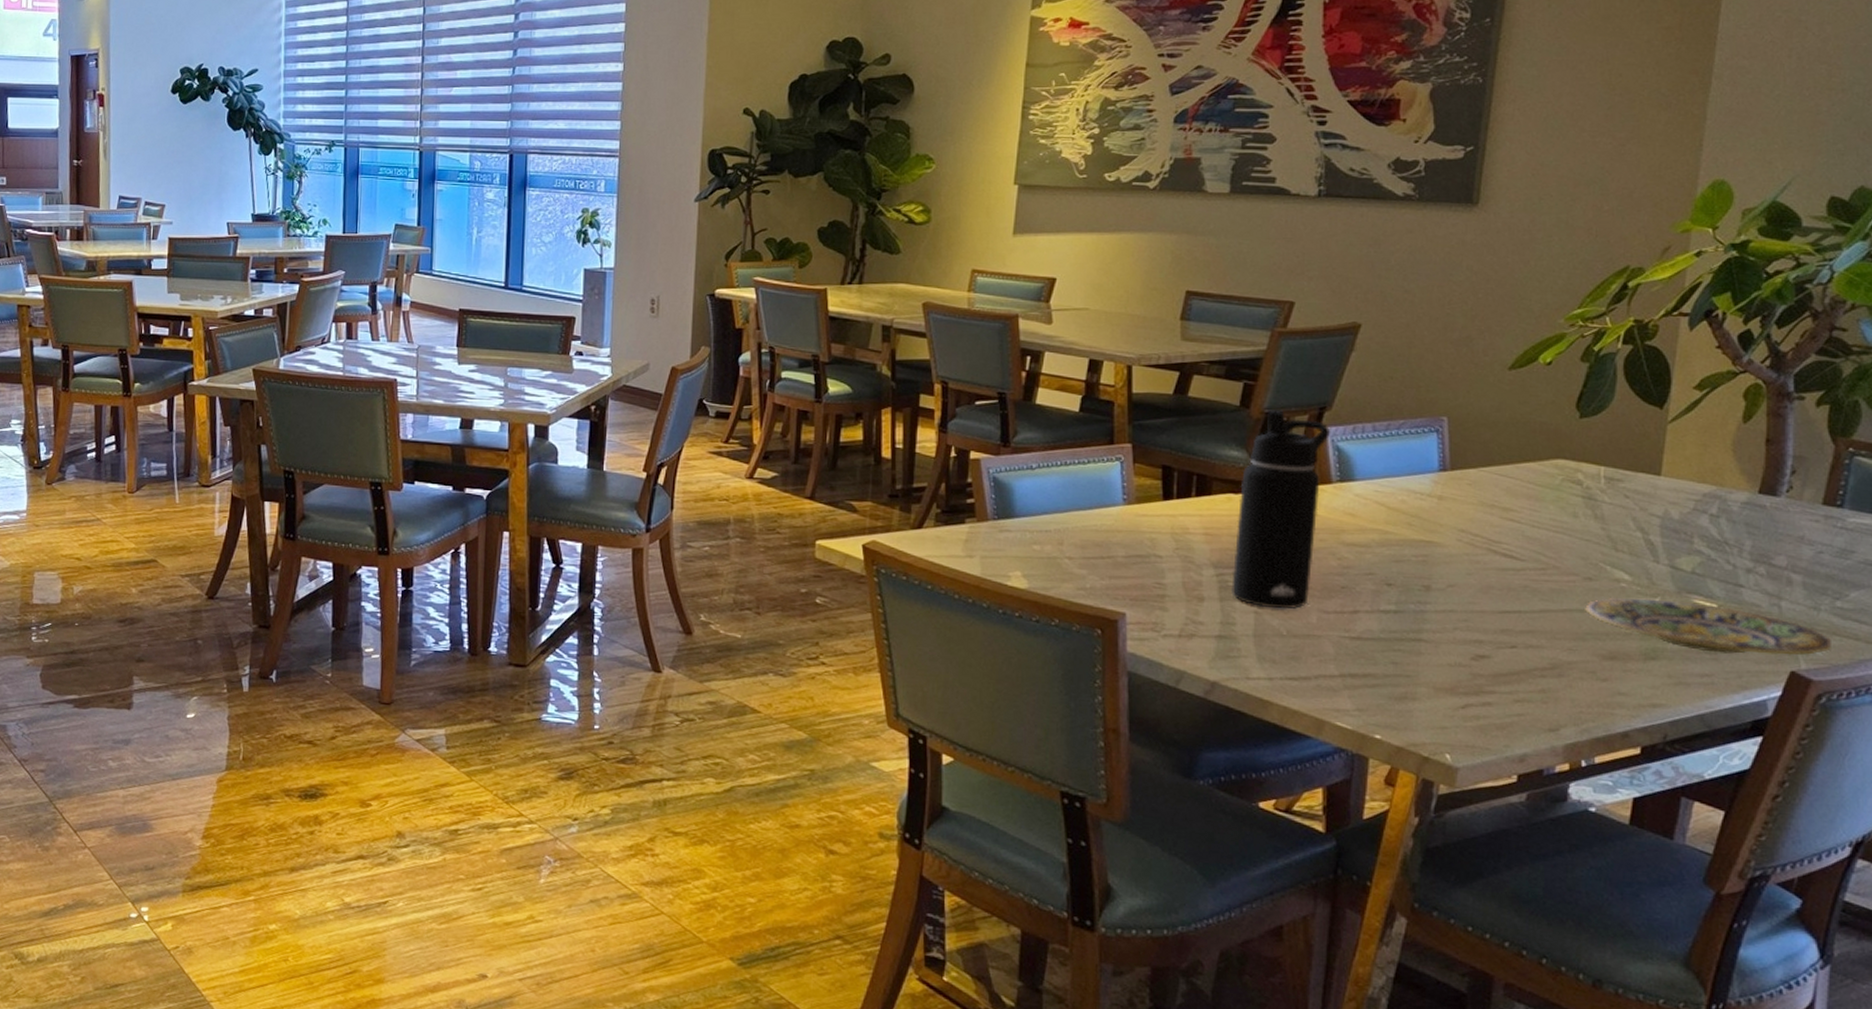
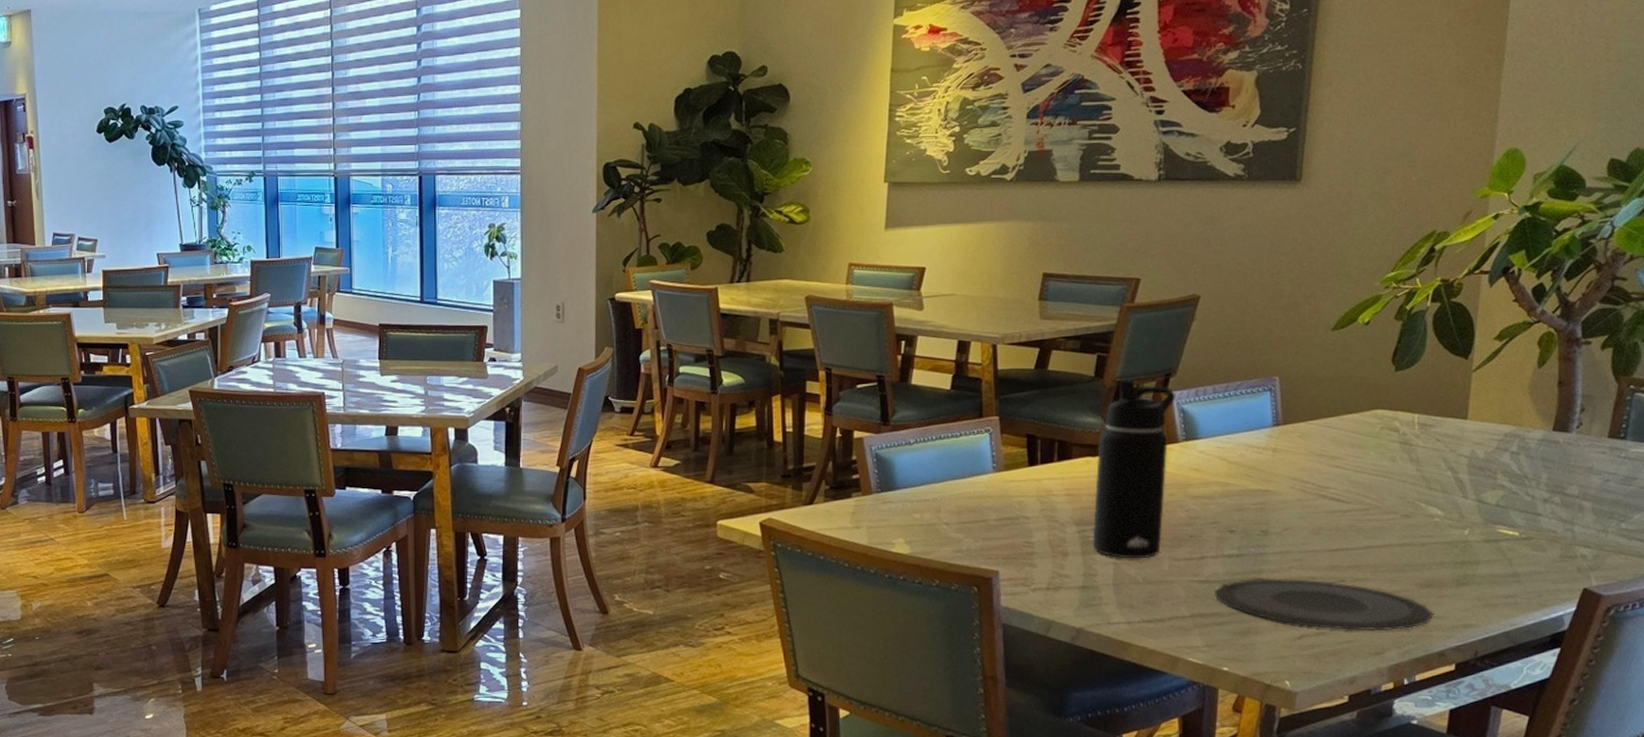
plate: none [1368,638,1616,705] -> present [1215,578,1433,631]
plate: present [1585,597,1831,655] -> none [1404,531,1618,576]

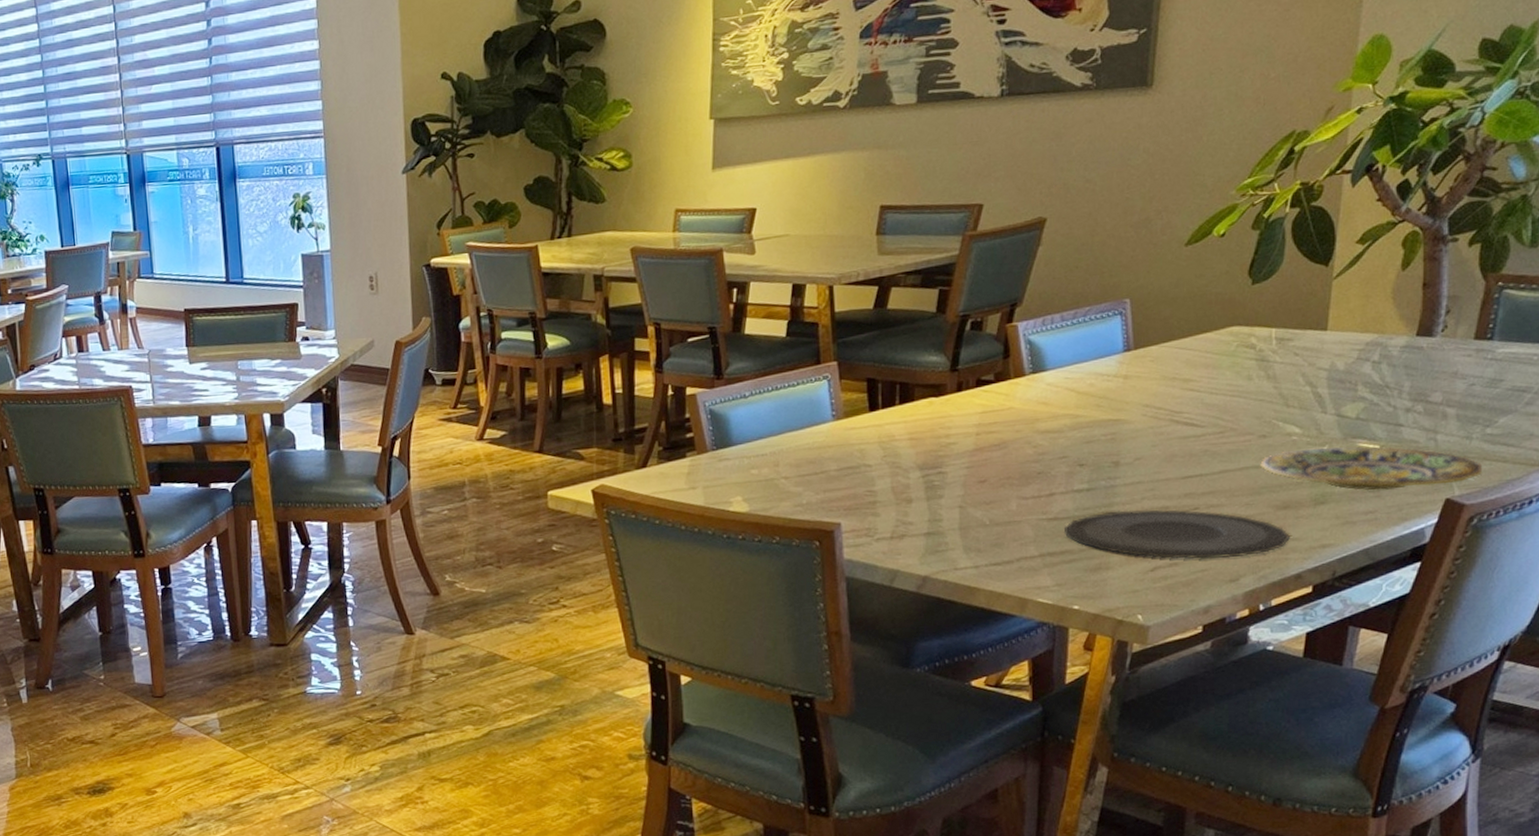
water bottle: present [1092,377,1176,559] -> none [937,310,1023,501]
plate: none [1404,531,1618,576] -> present [1260,446,1482,491]

